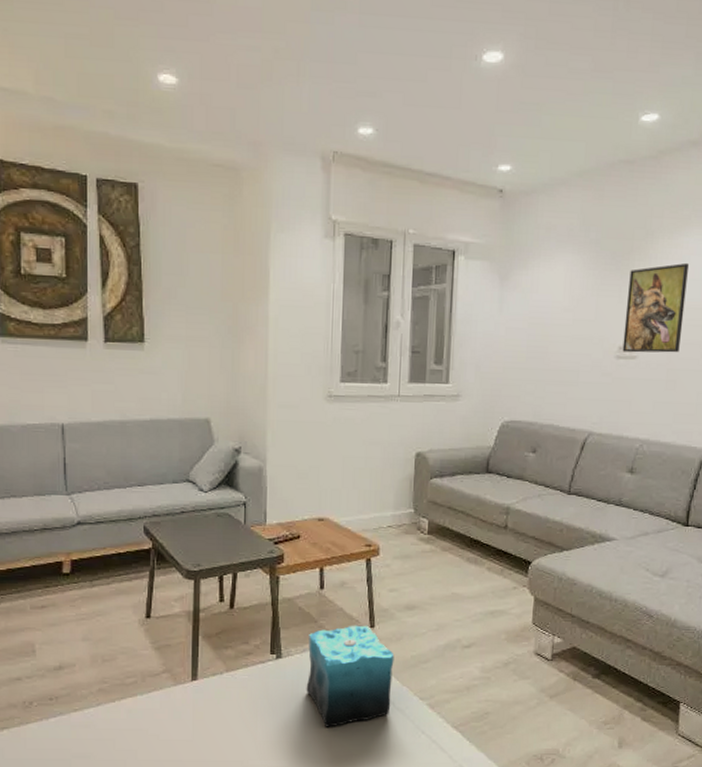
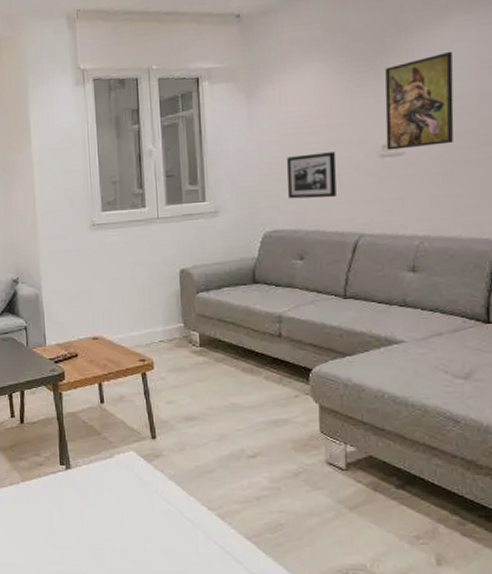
candle: present [306,613,394,727] -> none [94,425,180,536]
picture frame: none [528,346,577,393] -> present [287,152,337,199]

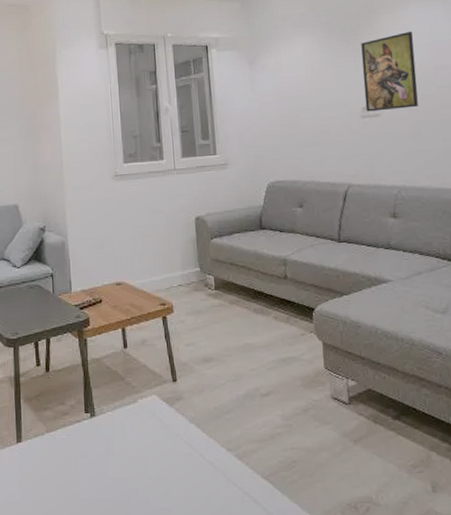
picture frame: present [287,152,337,199] -> none [285,112,327,153]

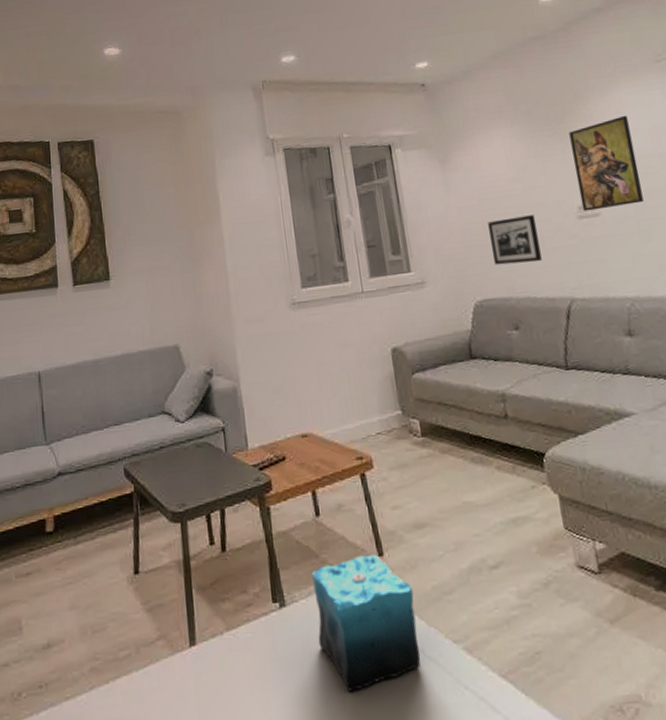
candle: none [118,368,201,483] -> present [312,539,421,692]
picture frame: none [285,112,327,153] -> present [488,215,542,266]

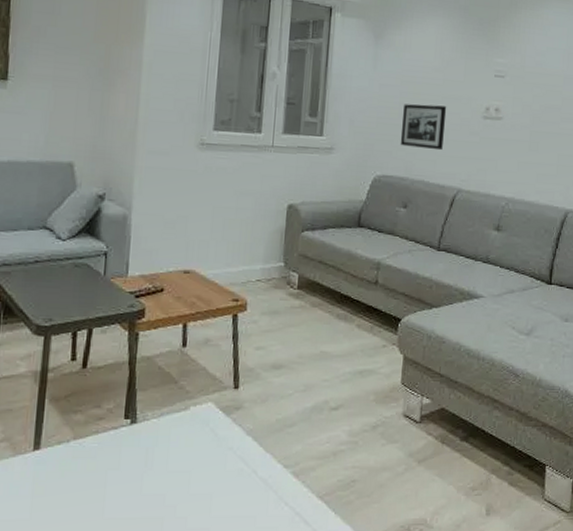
candle: present [312,539,421,692] -> none [161,373,259,501]
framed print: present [569,115,644,212] -> none [489,32,549,116]

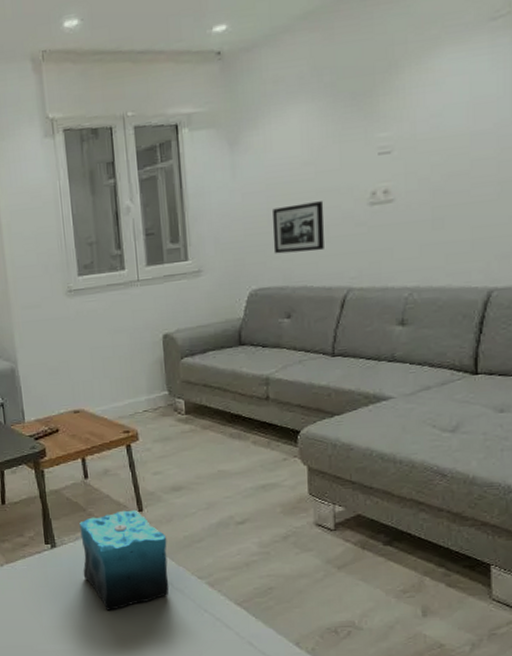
candle: none [161,373,259,501] -> present [79,498,169,611]

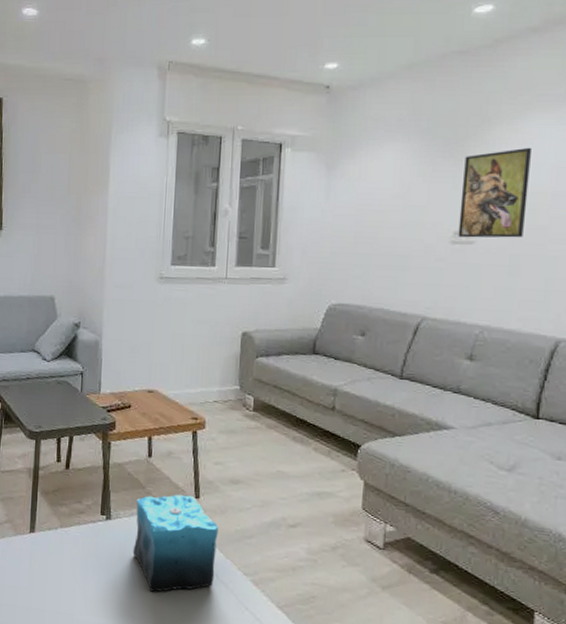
picture frame: present [273,201,324,254] -> none [356,232,408,278]
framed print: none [374,86,445,198] -> present [458,147,531,238]

